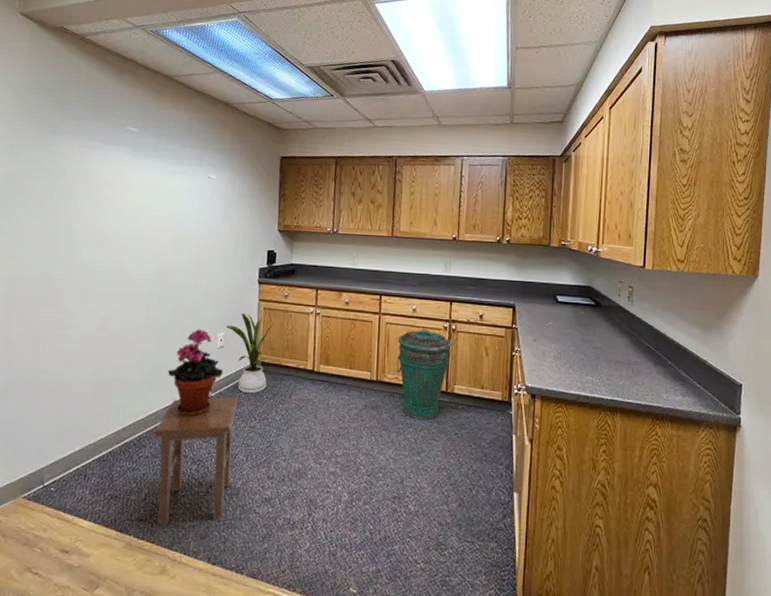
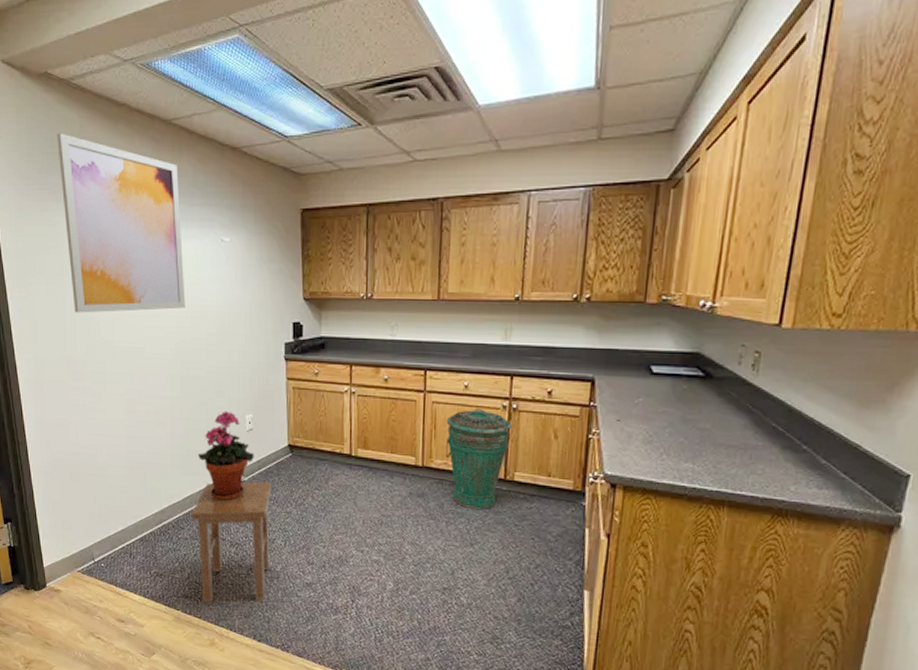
wall art: none [58,76,175,235] -> present [57,133,186,313]
house plant: present [226,313,275,394] -> none [253,394,306,479]

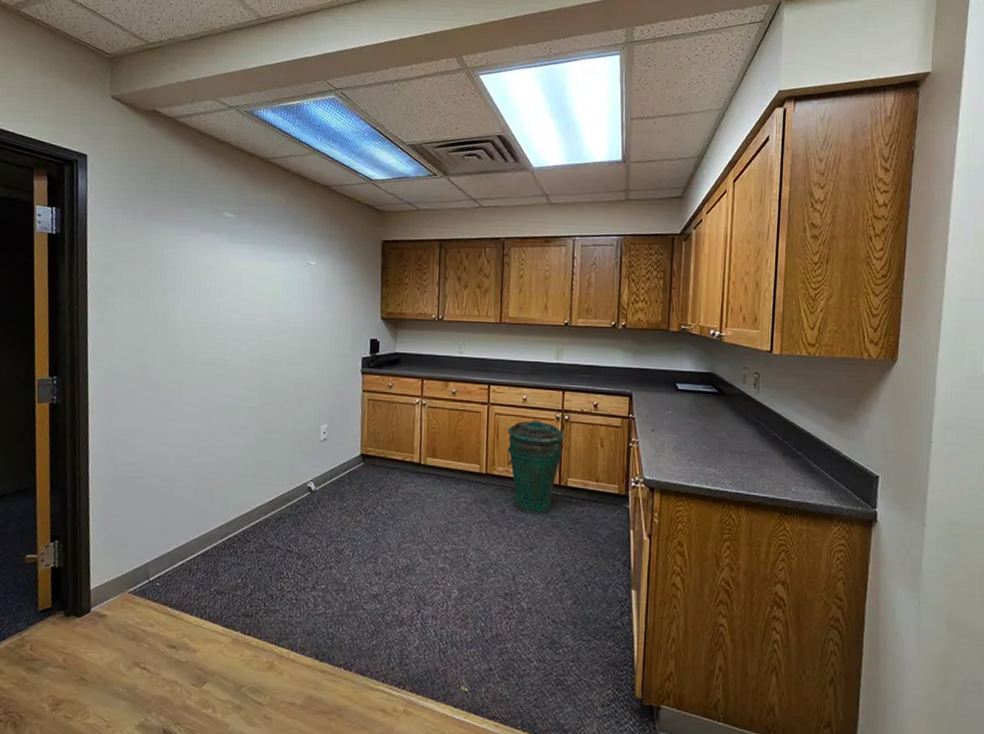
wall art: present [57,133,186,313] -> none [156,162,272,325]
stool: present [191,481,272,603] -> none [259,491,343,621]
potted plant: present [197,410,254,501] -> none [270,421,327,512]

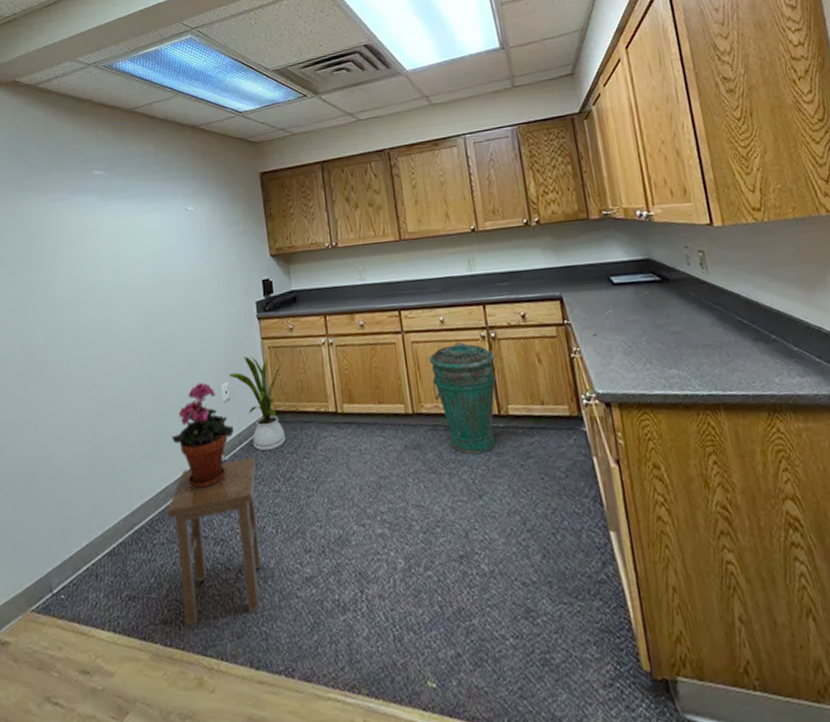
stool: none [259,491,343,621] -> present [167,457,262,626]
potted plant: none [270,421,327,512] -> present [171,382,234,489]
house plant: none [329,405,379,488] -> present [229,356,286,452]

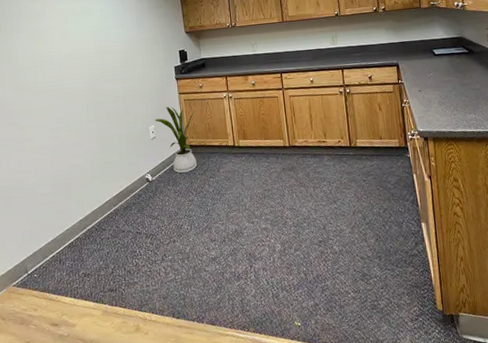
stool: present [167,457,262,626] -> none [111,178,180,292]
potted plant: present [171,382,234,489] -> none [112,125,159,201]
trash can: present [428,342,499,455] -> none [301,96,350,174]

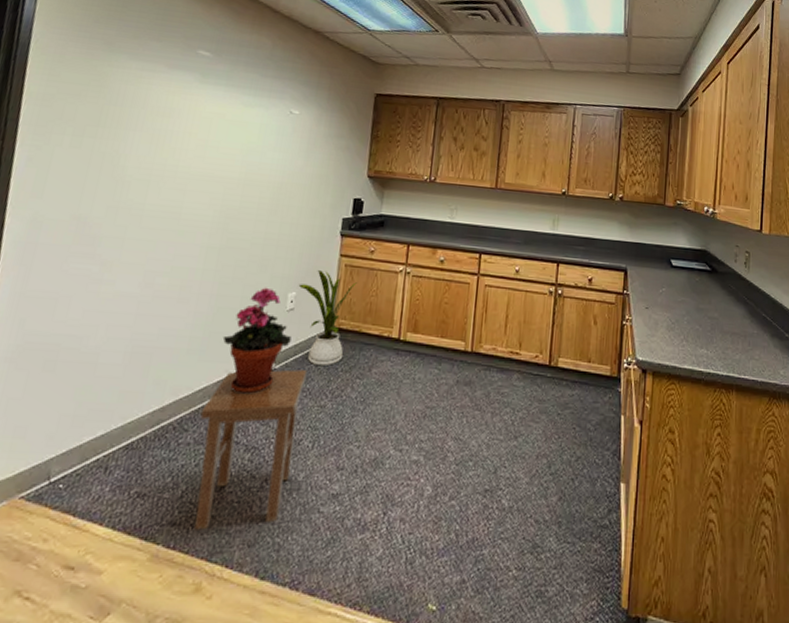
stool: none [111,178,180,292] -> present [194,369,308,530]
potted plant: none [112,125,159,201] -> present [222,287,292,394]

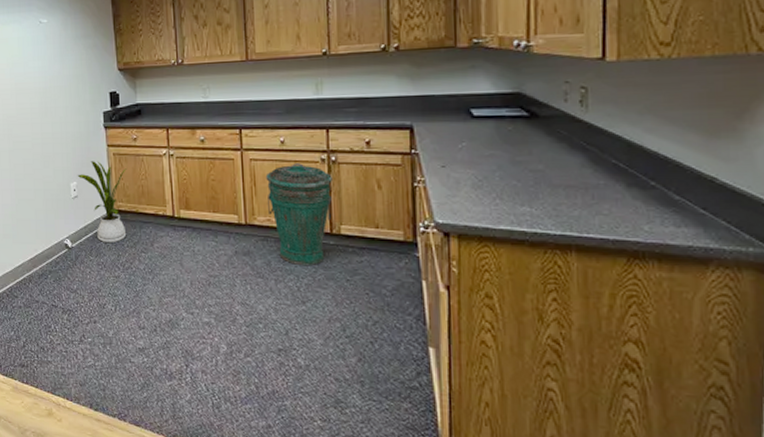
stool: present [194,369,308,530] -> none [24,247,102,371]
potted plant: present [222,287,292,394] -> none [27,180,81,268]
trash can: none [494,293,557,399] -> present [265,163,332,266]

